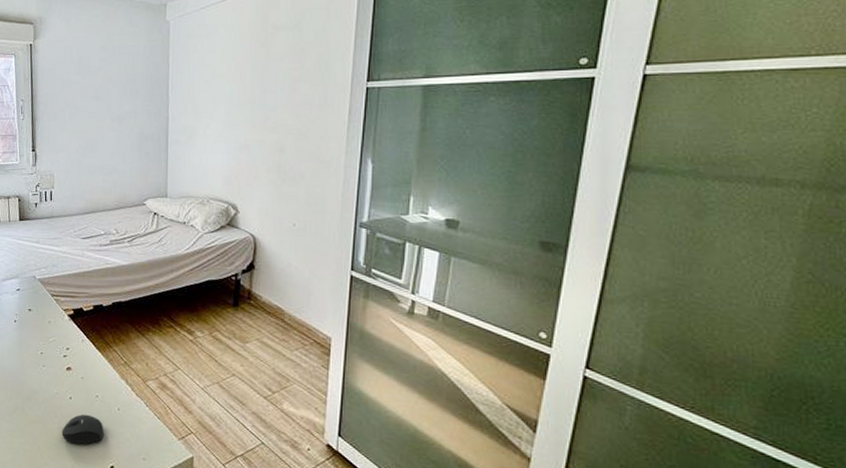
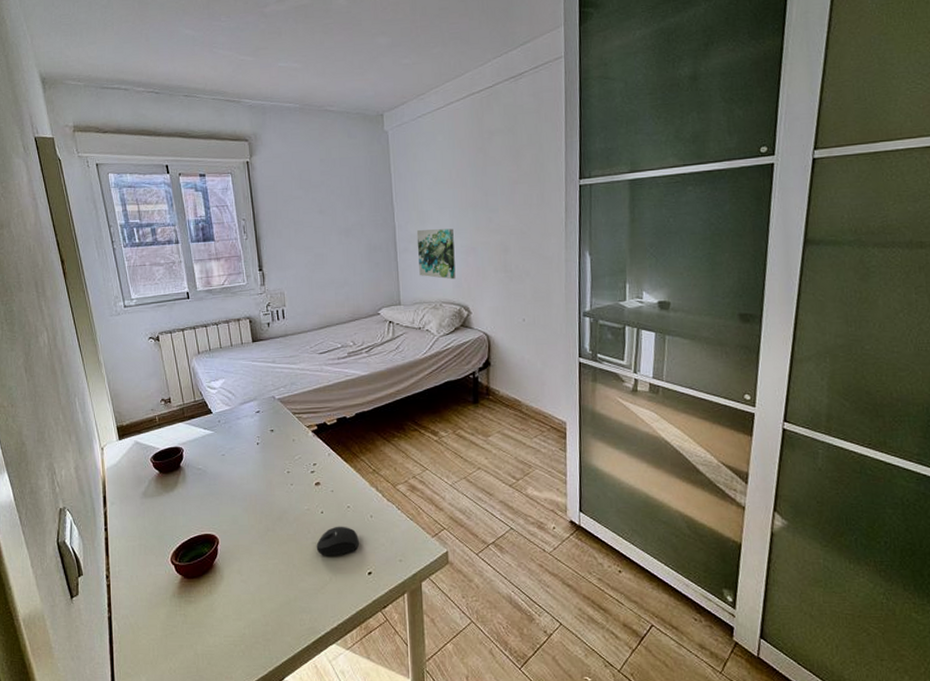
wall art: none [189,123,228,176] -> present [416,228,456,280]

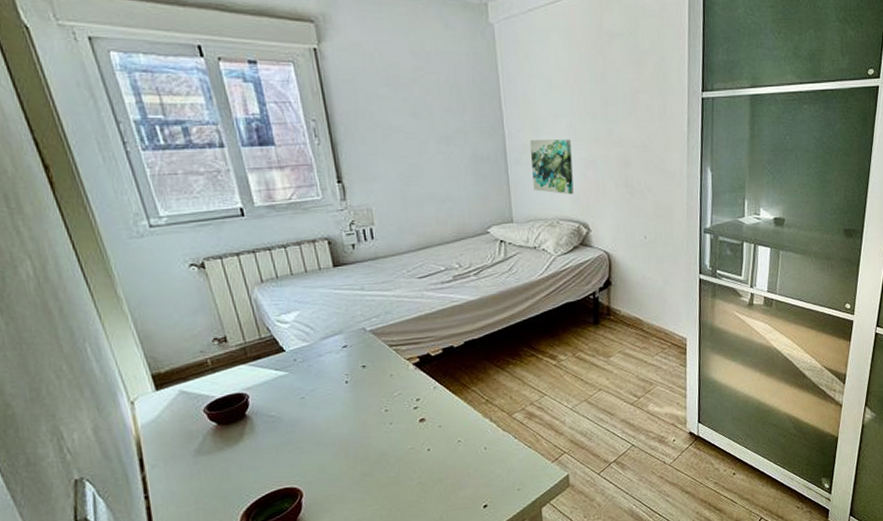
mouse: present [316,526,359,556] -> none [423,461,472,495]

